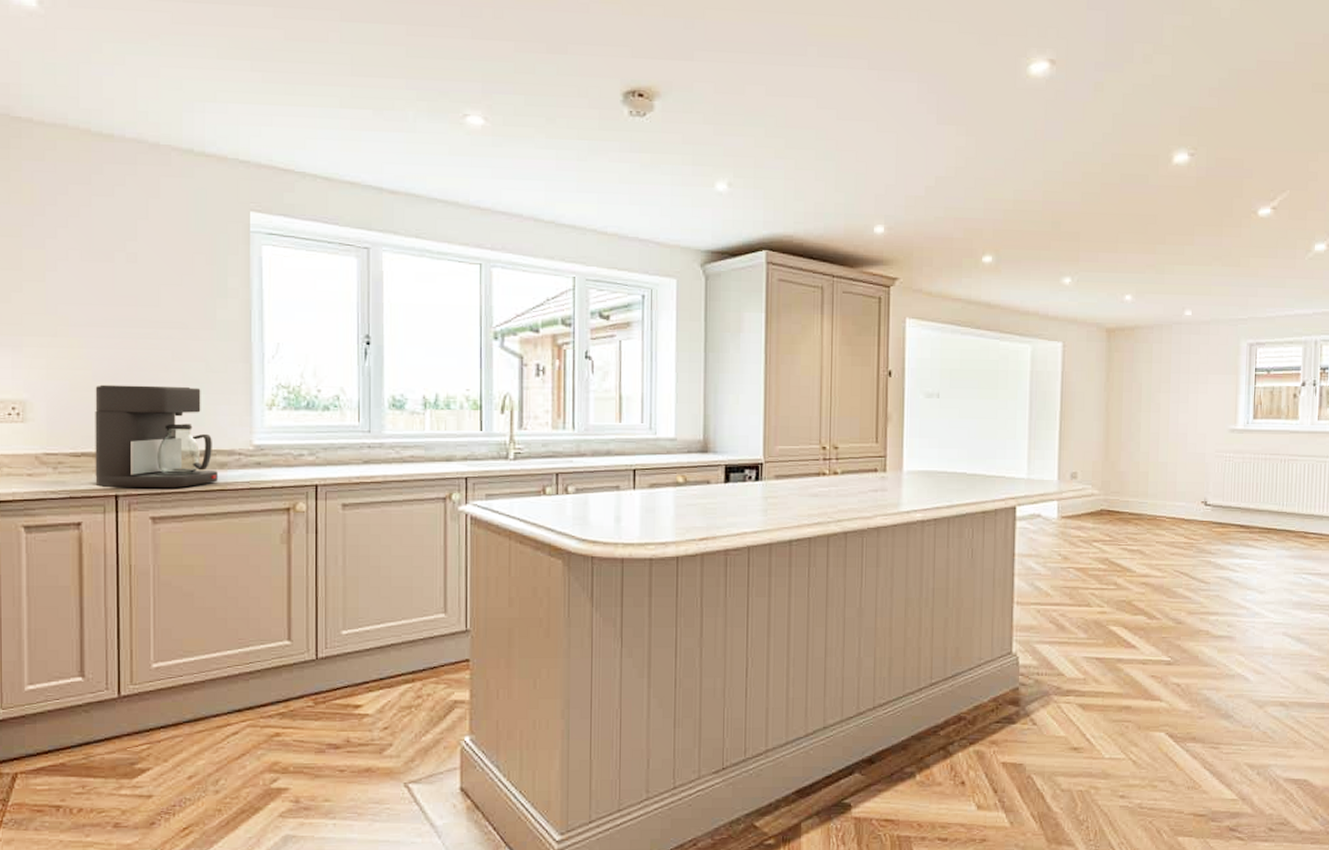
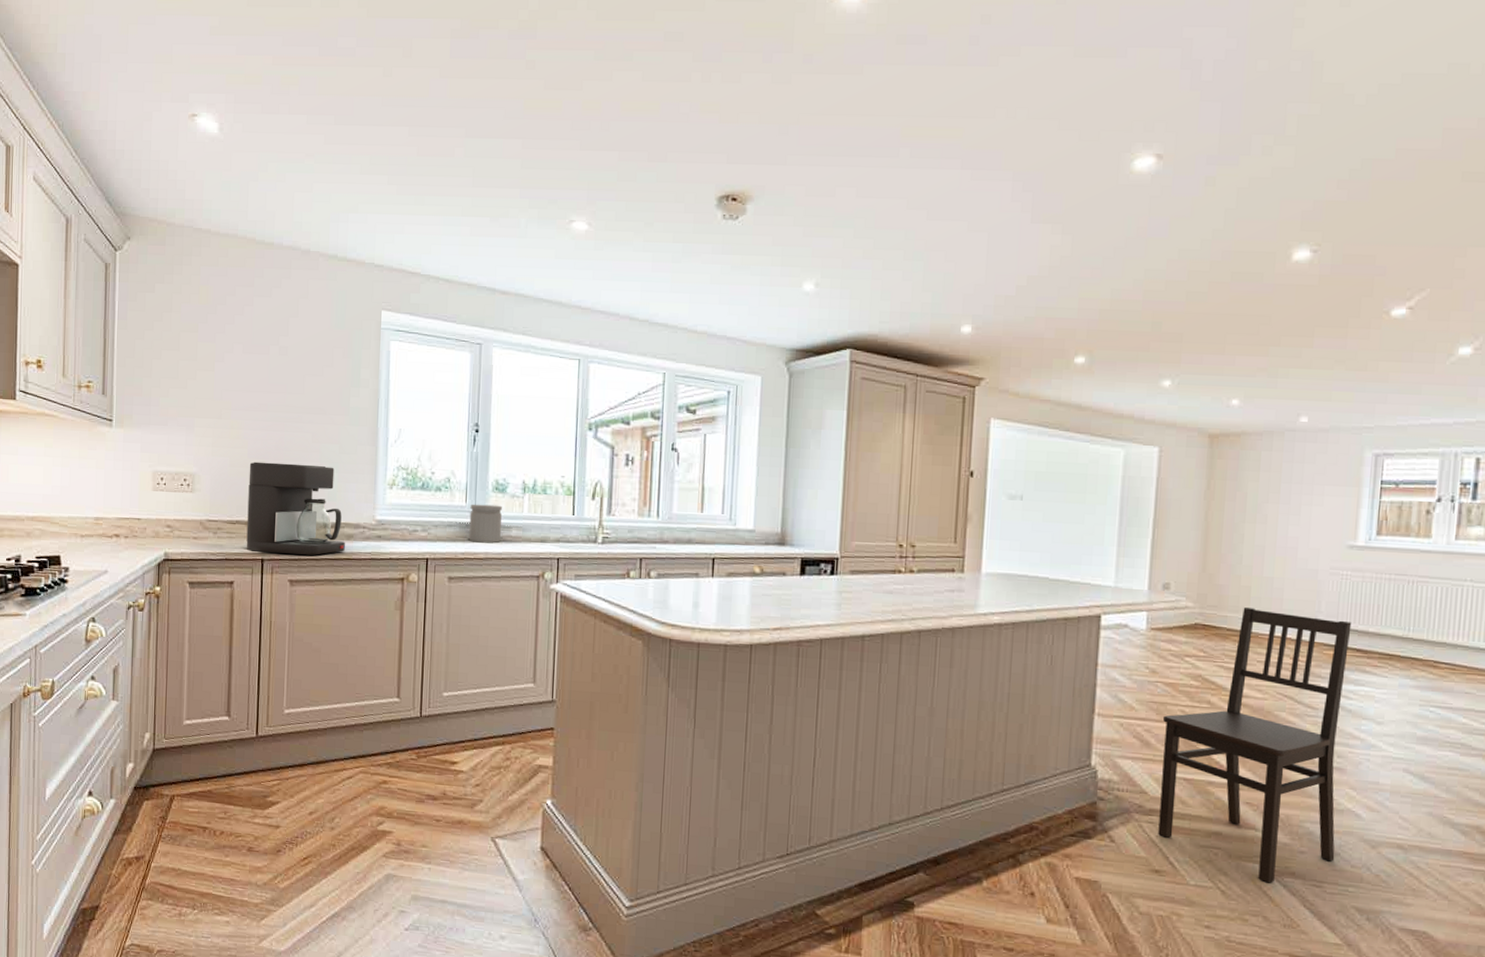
jar: none [364,423,402,465] -> present [468,504,503,544]
dining chair: none [1075,492,1235,750] -> present [1158,607,1352,883]

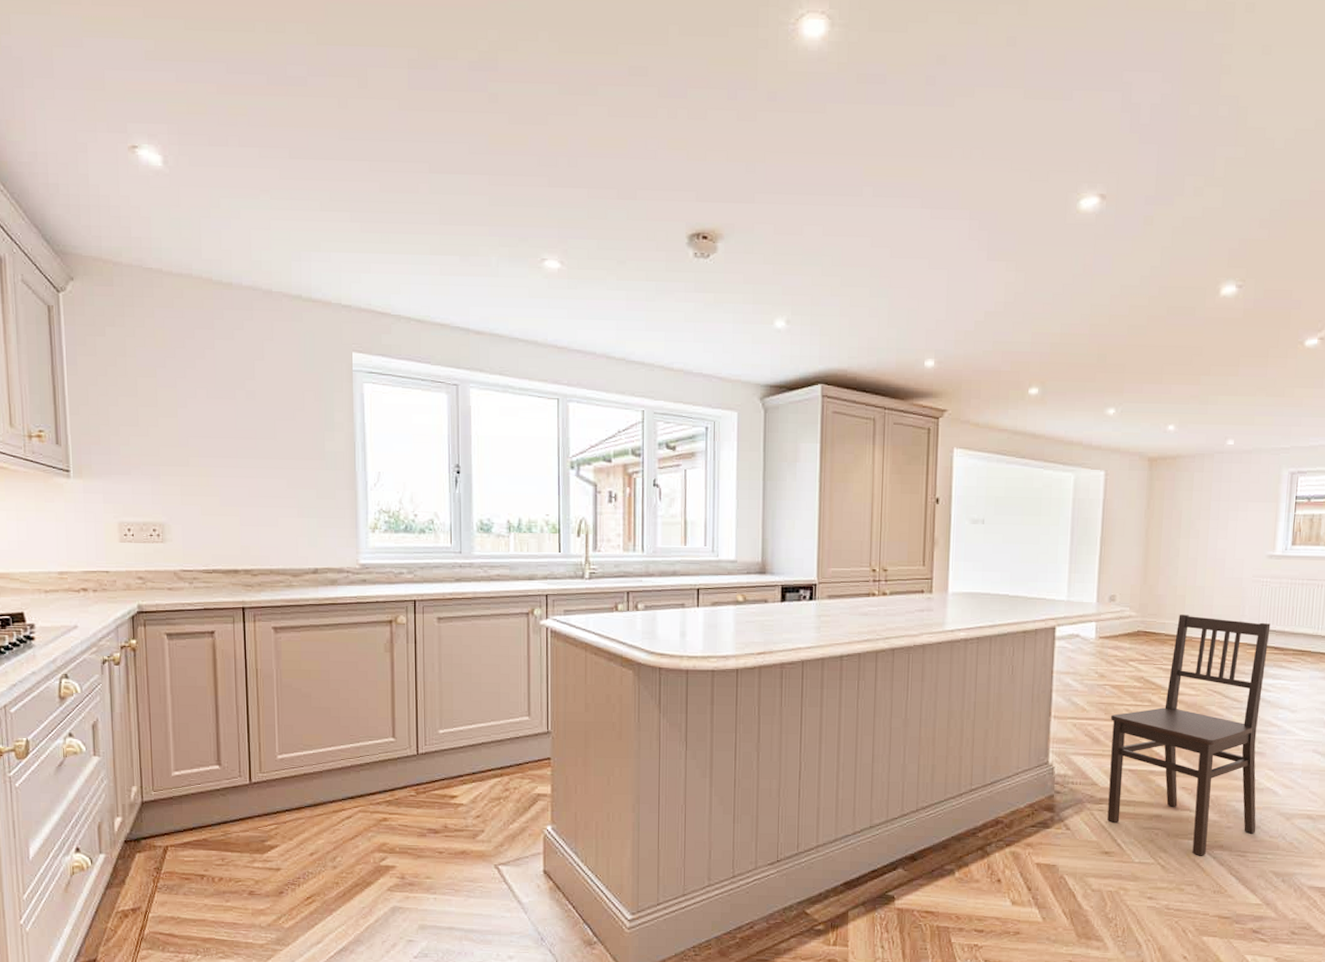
coffee maker: present [246,461,345,556] -> none [222,509,329,602]
jar: present [468,504,503,544] -> none [455,544,489,583]

